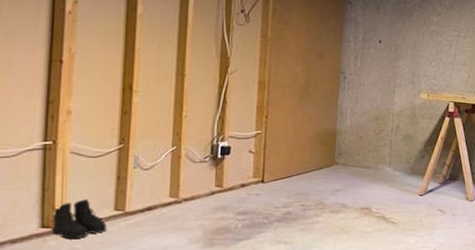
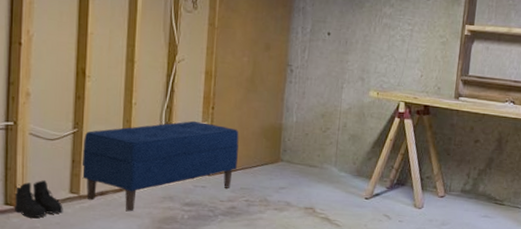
bench: none [127,130,294,225] -> present [81,120,239,212]

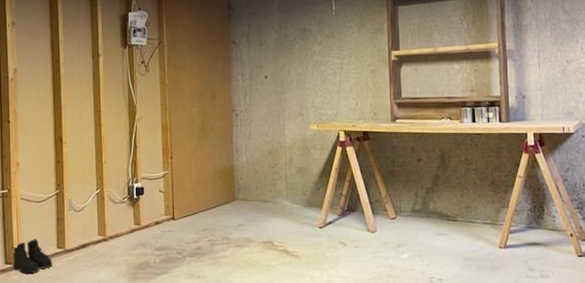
bench: present [81,120,239,212] -> none [65,171,198,261]

